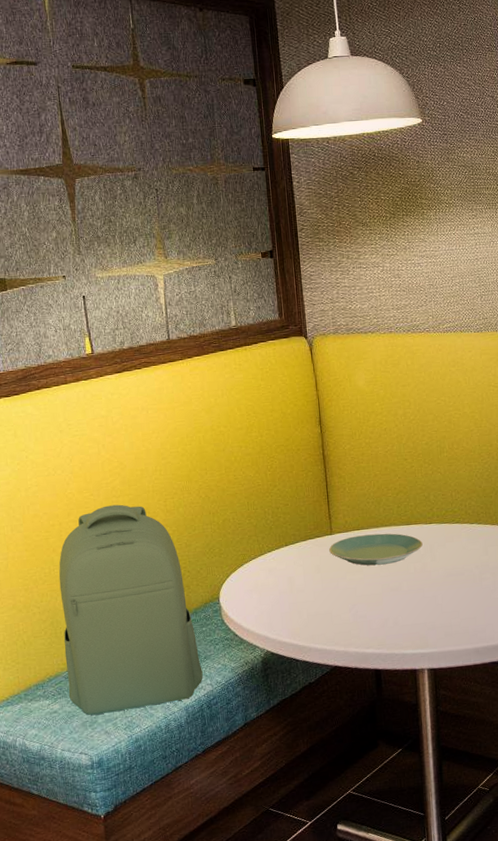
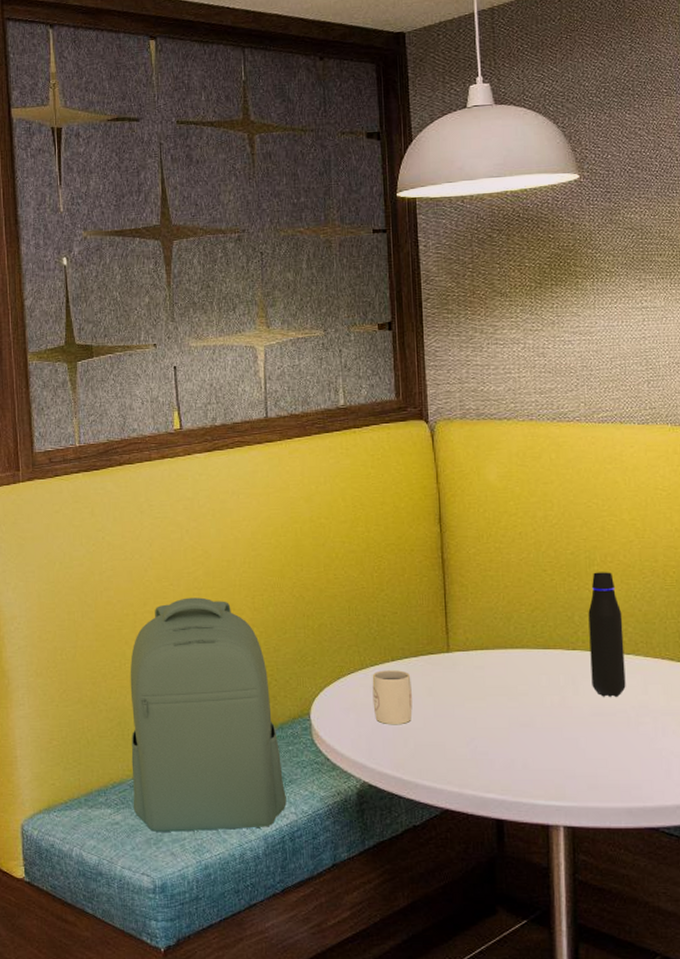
mug: none [270,553,304,601] -> present [372,670,413,725]
plate: present [329,533,423,566] -> none [445,656,563,694]
water bottle: none [440,457,471,560] -> present [588,572,626,698]

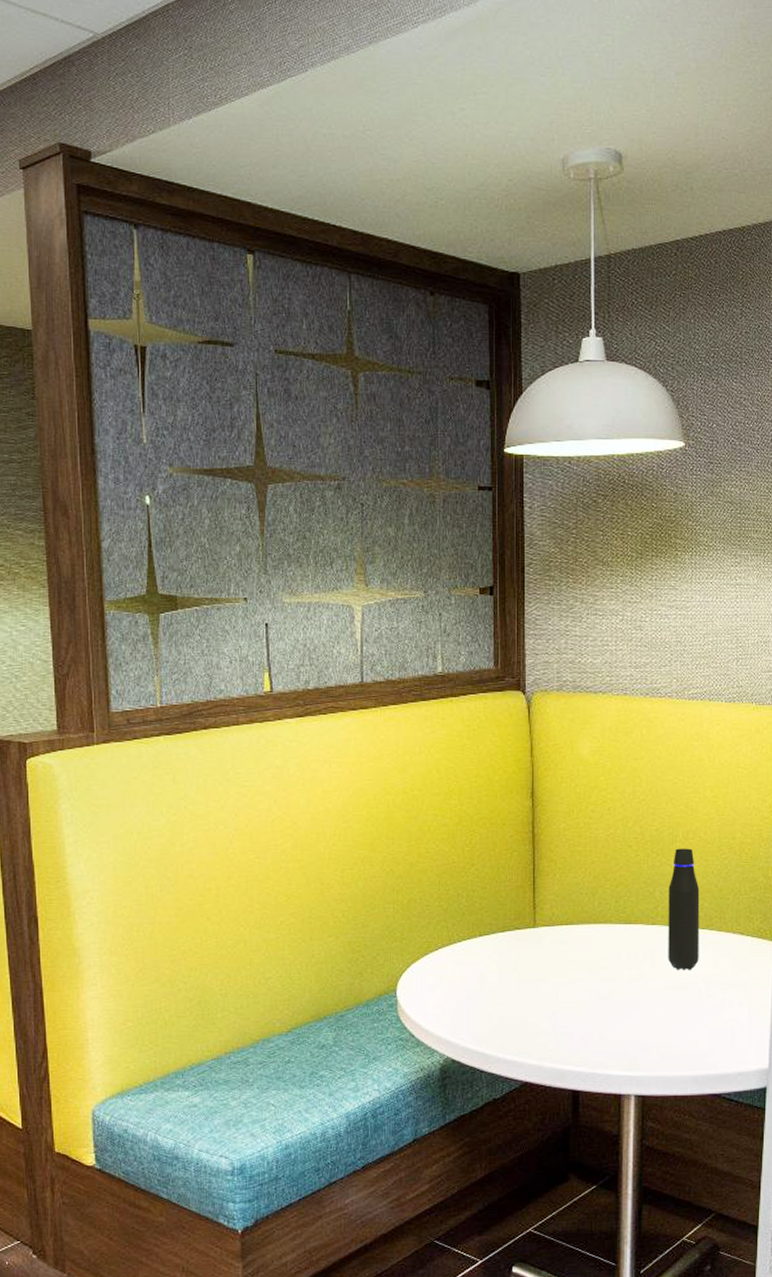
backpack: present [130,597,287,832] -> none [211,871,370,1113]
mug: present [372,670,413,725] -> none [459,946,497,1001]

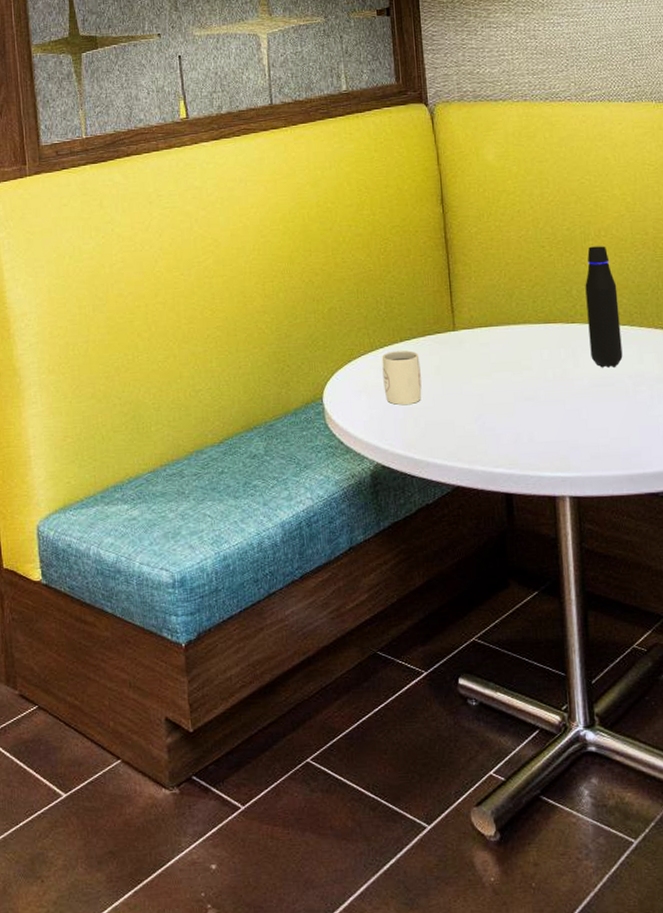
mug: none [459,946,497,1001] -> present [382,350,422,406]

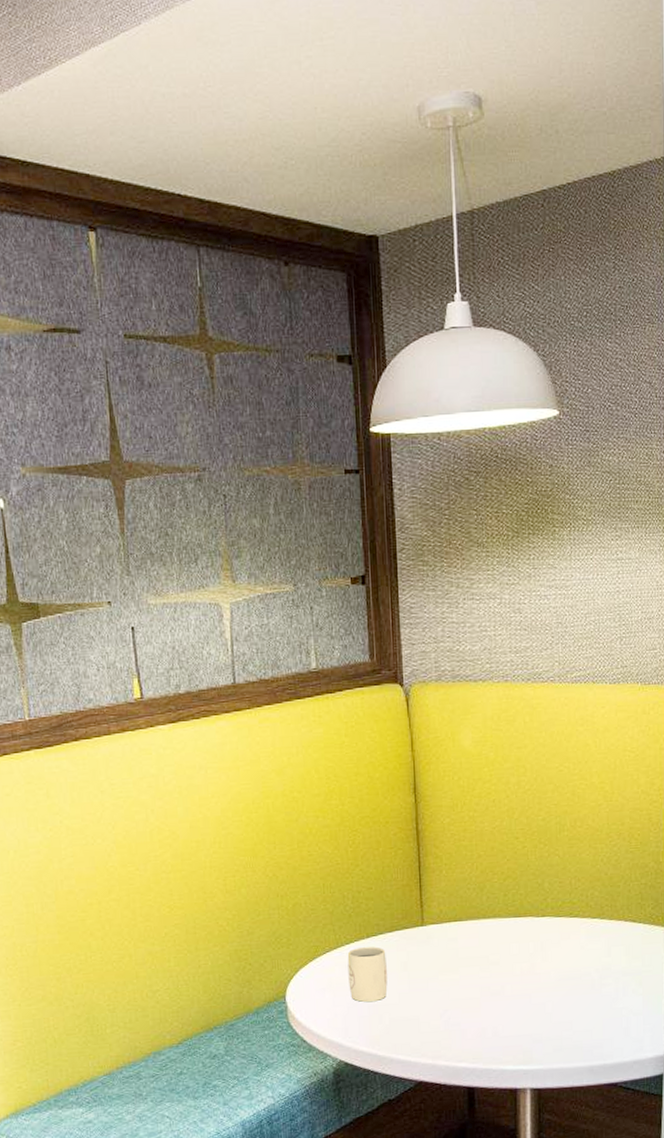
water bottle: present [585,246,623,368] -> none [557,837,591,962]

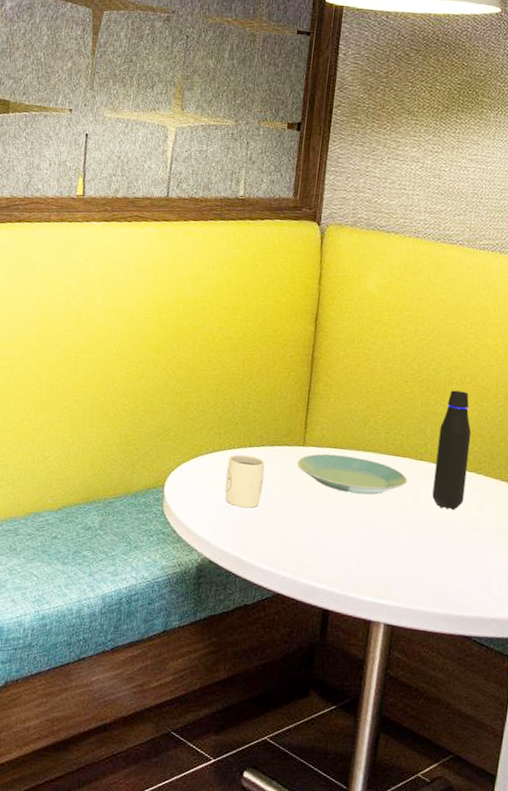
plate: none [419,926,532,965] -> present [297,453,407,495]
water bottle: none [557,837,591,962] -> present [432,390,472,511]

